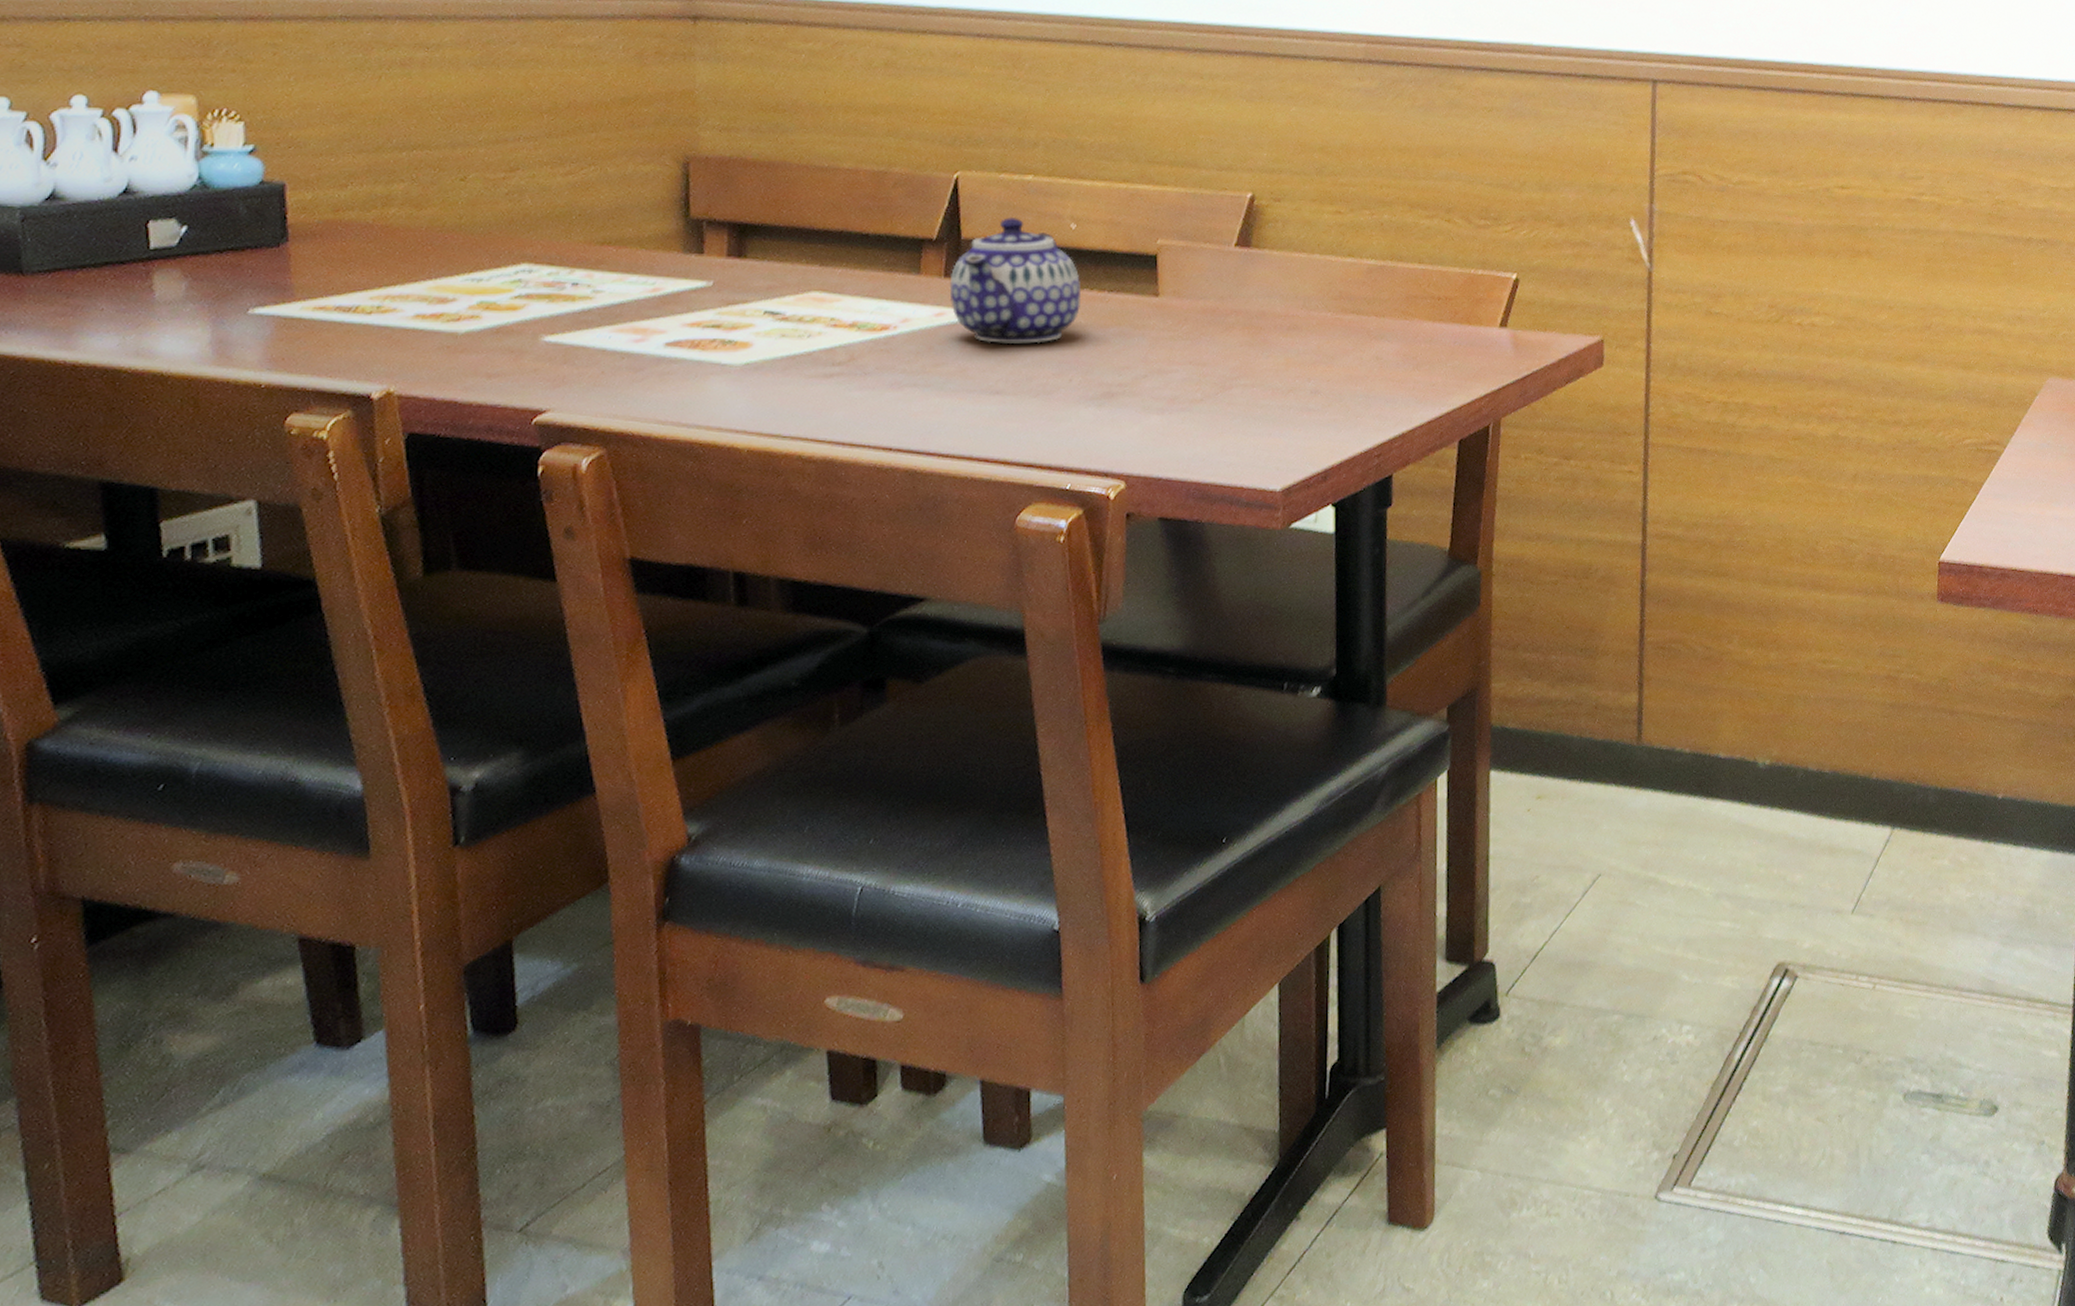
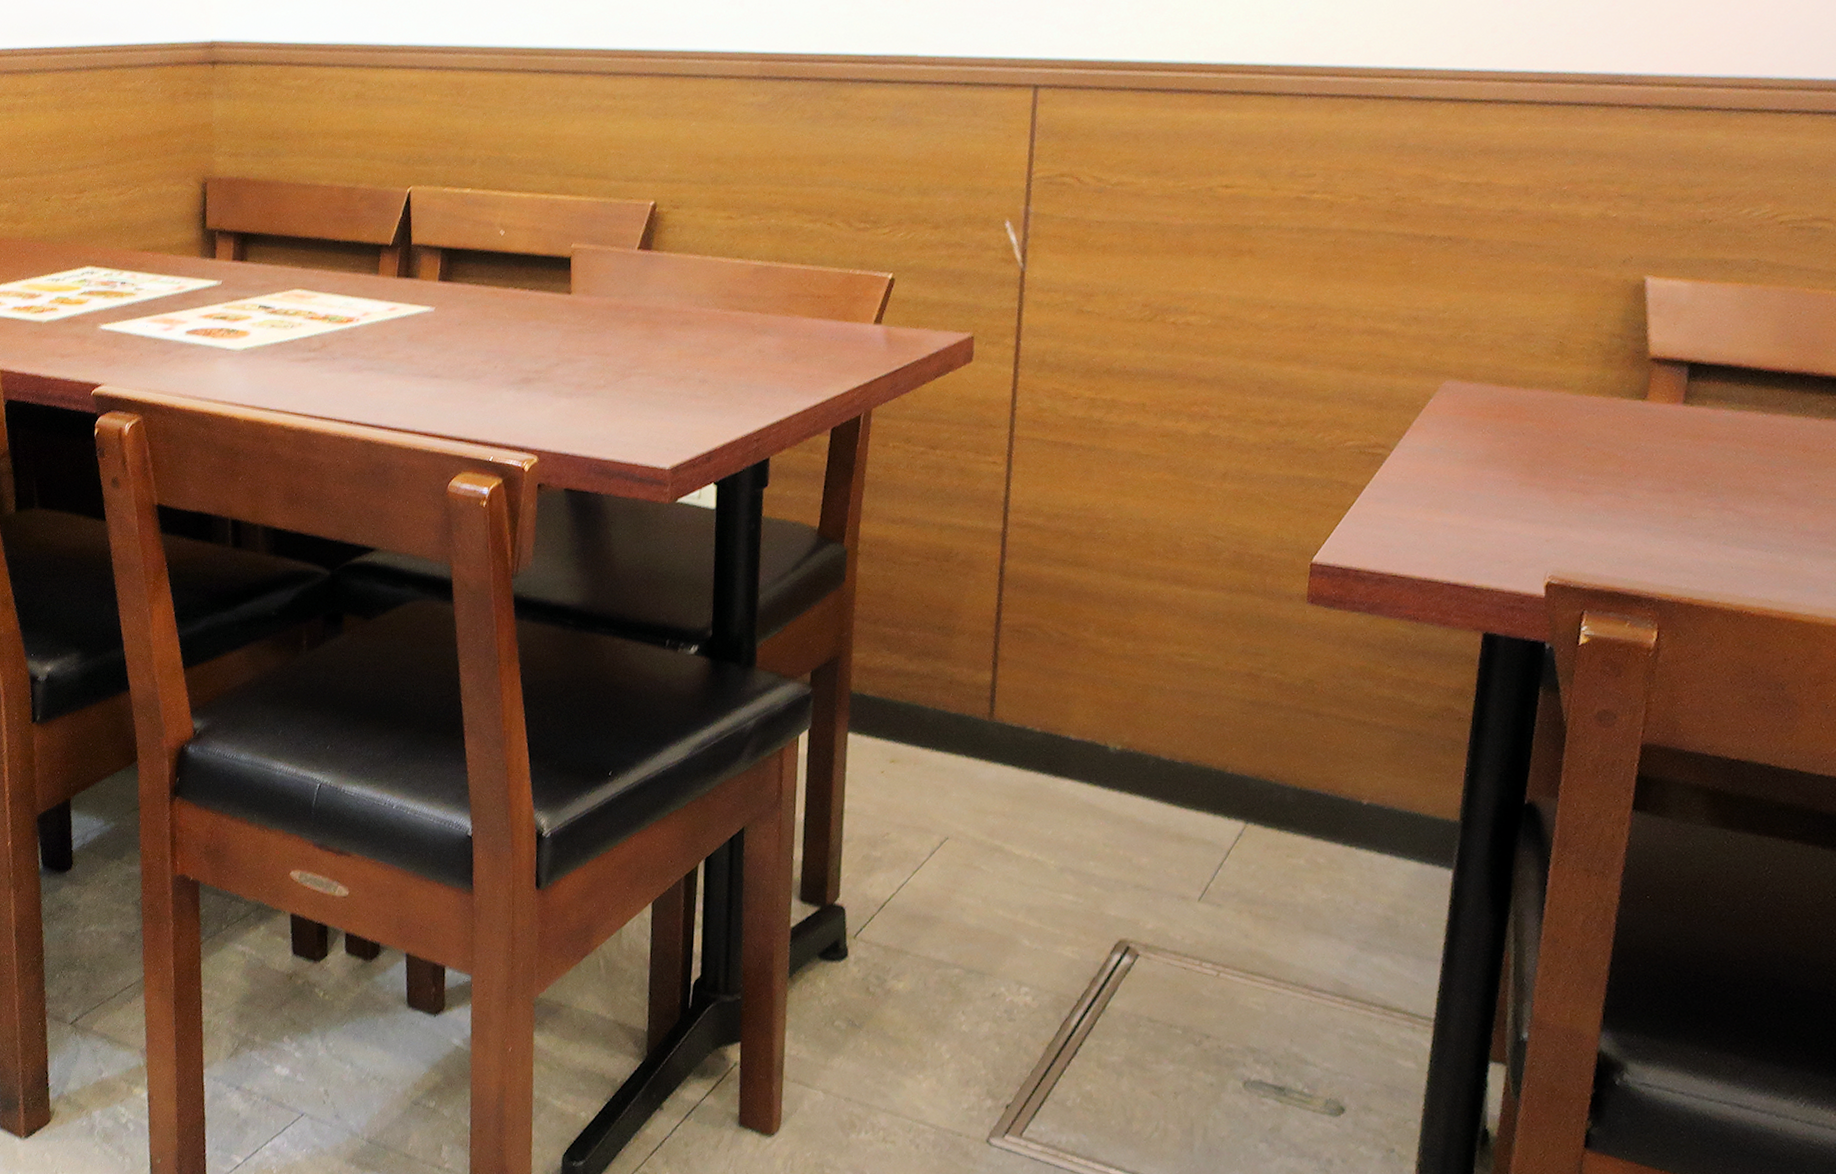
teapot: present [949,216,1080,344] -> none [401,224,506,335]

